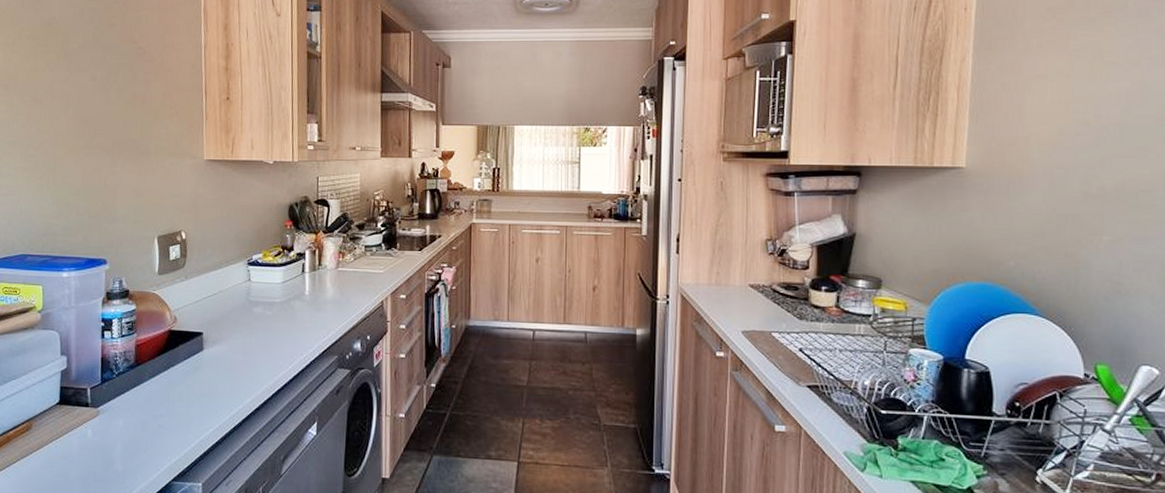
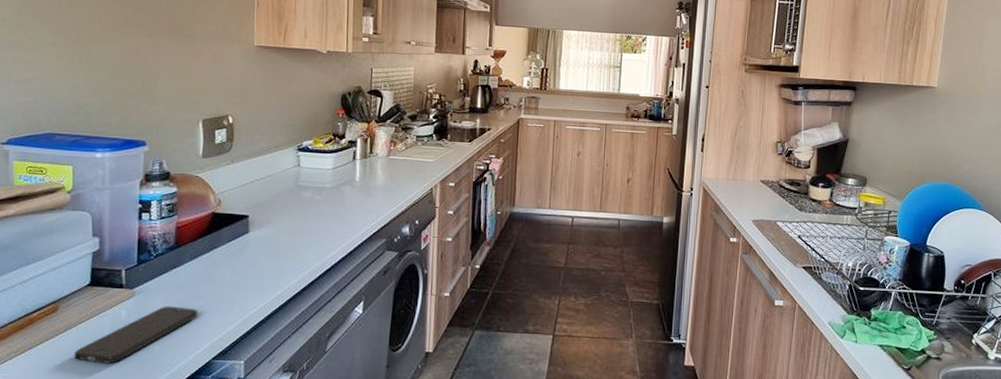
smartphone: none [45,425,158,483] -> present [73,306,199,364]

